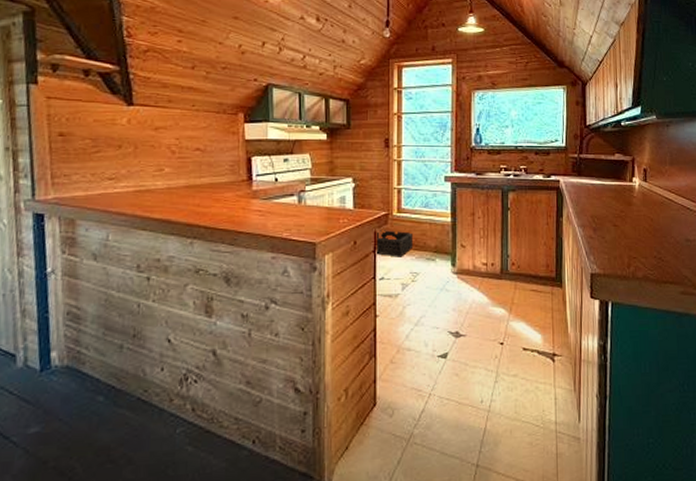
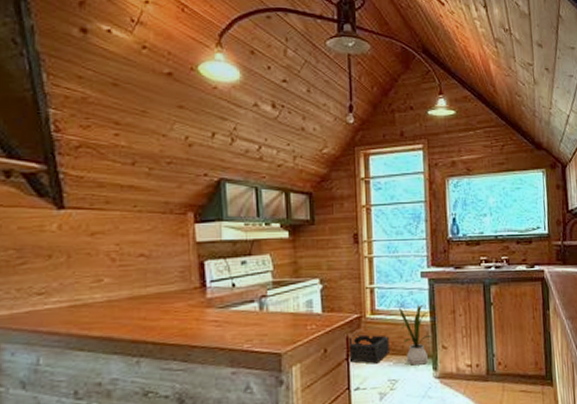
house plant: none [418,200,452,261] -> present [393,299,432,366]

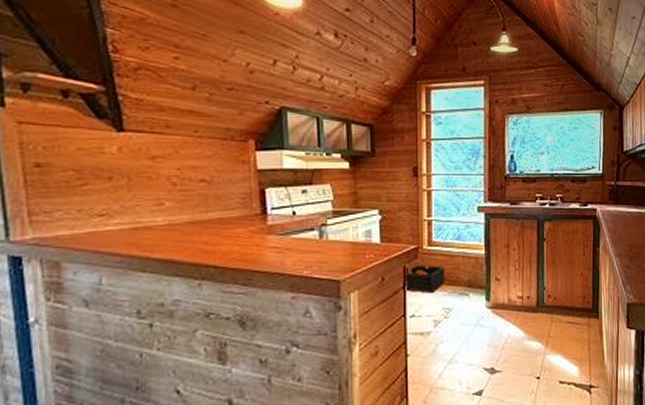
house plant: present [393,299,432,366] -> none [450,232,486,296]

